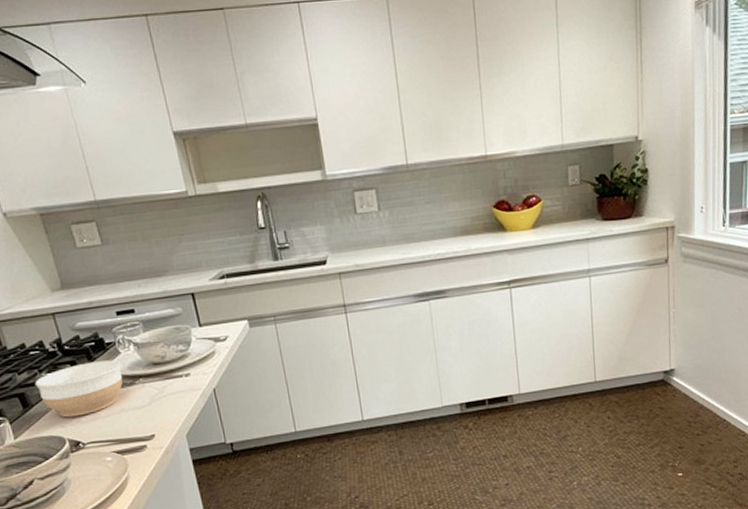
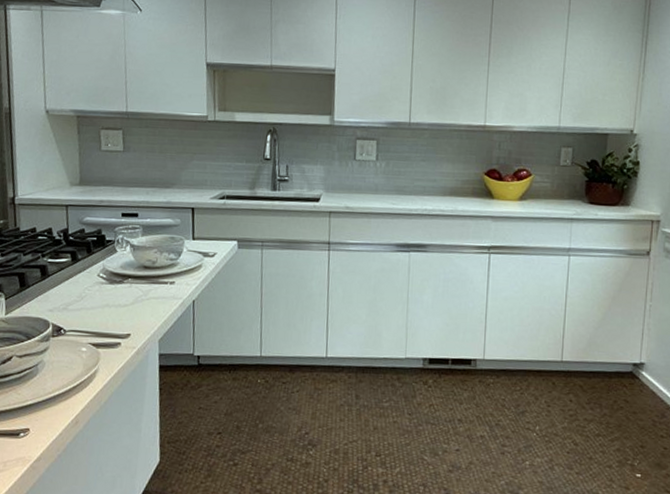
bowl: present [34,360,123,418] -> none [35,255,116,304]

